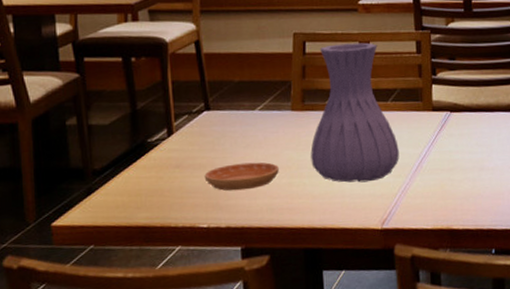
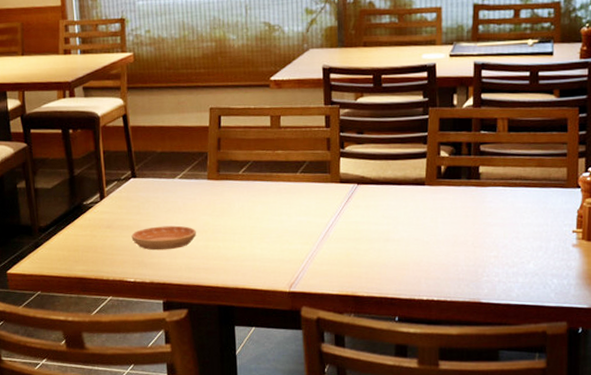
vase: present [310,42,399,183] -> none [225,117,307,248]

